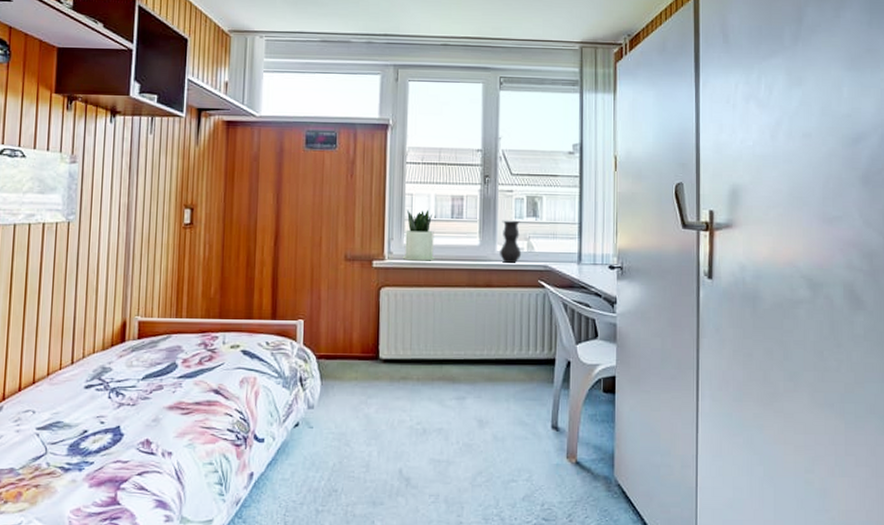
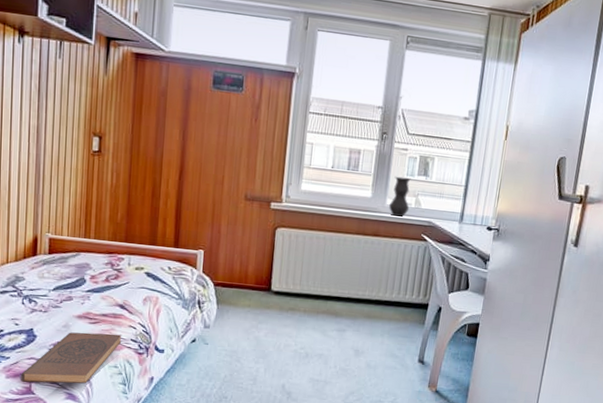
book: none [105,424,218,491] -> present [21,332,122,384]
planter: present [402,209,436,262] -> none [298,158,331,208]

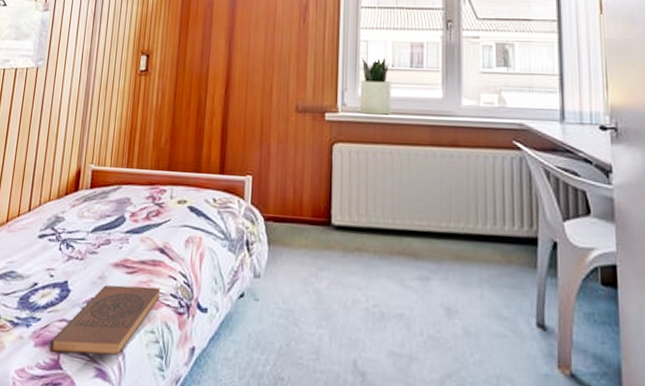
planter: none [298,158,331,208] -> present [357,57,394,116]
vase: present [389,176,411,217] -> none [466,70,492,120]

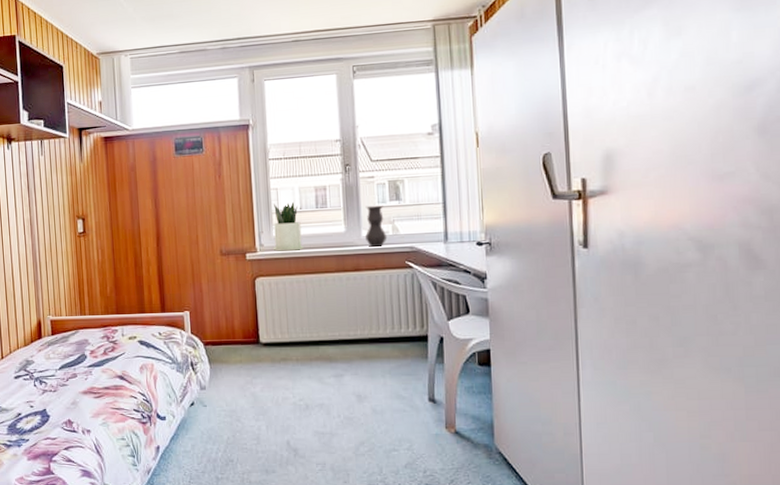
book: present [49,285,161,356] -> none [40,406,126,463]
vase: none [466,70,492,120] -> present [365,205,387,247]

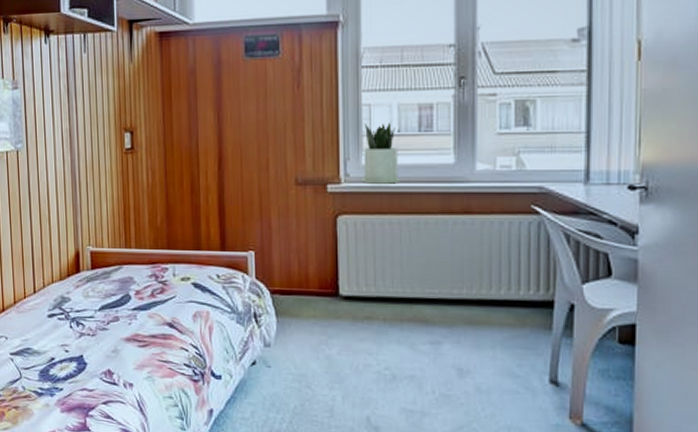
vase: present [365,205,387,247] -> none [481,131,509,184]

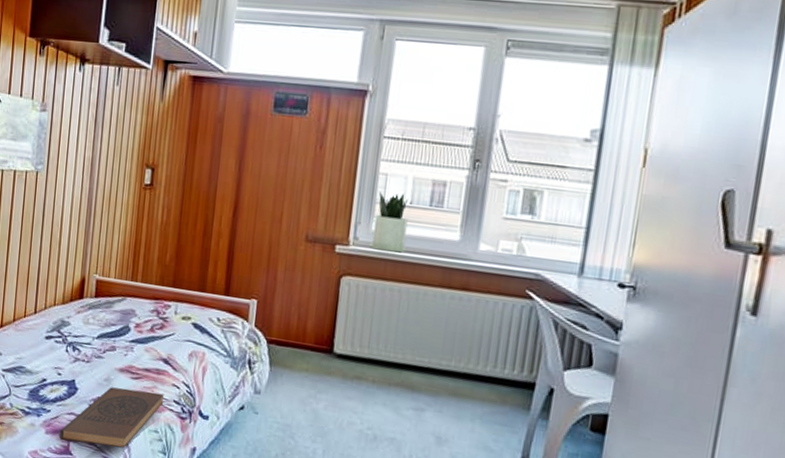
book: none [75,357,175,419] -> present [59,387,165,448]

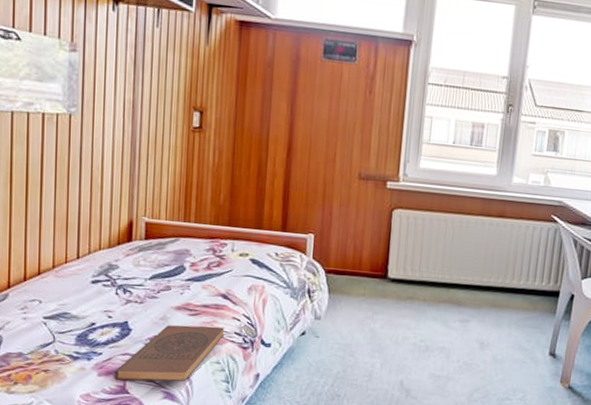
planter: present [368,191,409,253] -> none [417,133,452,188]

